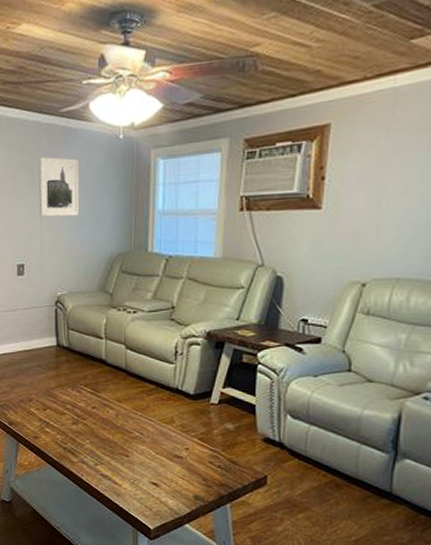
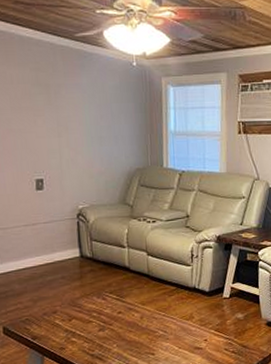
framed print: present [38,156,79,217] -> none [54,76,97,134]

